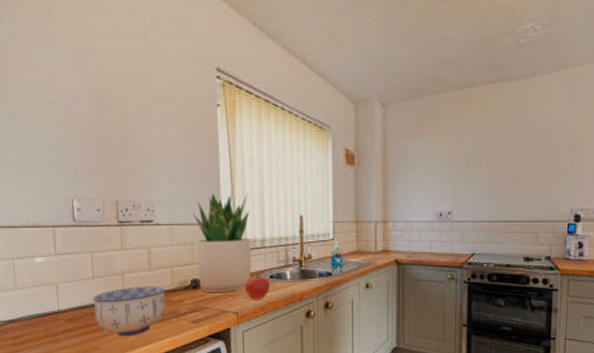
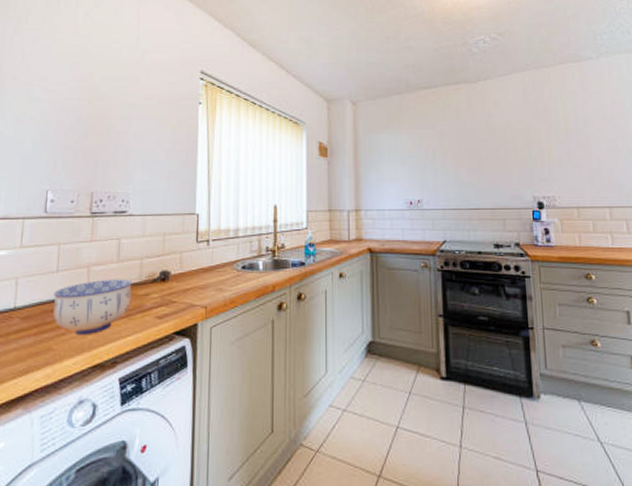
planter: present [193,191,251,293] -> none [167,182,225,286]
fruit: present [244,273,270,300] -> none [215,264,241,292]

